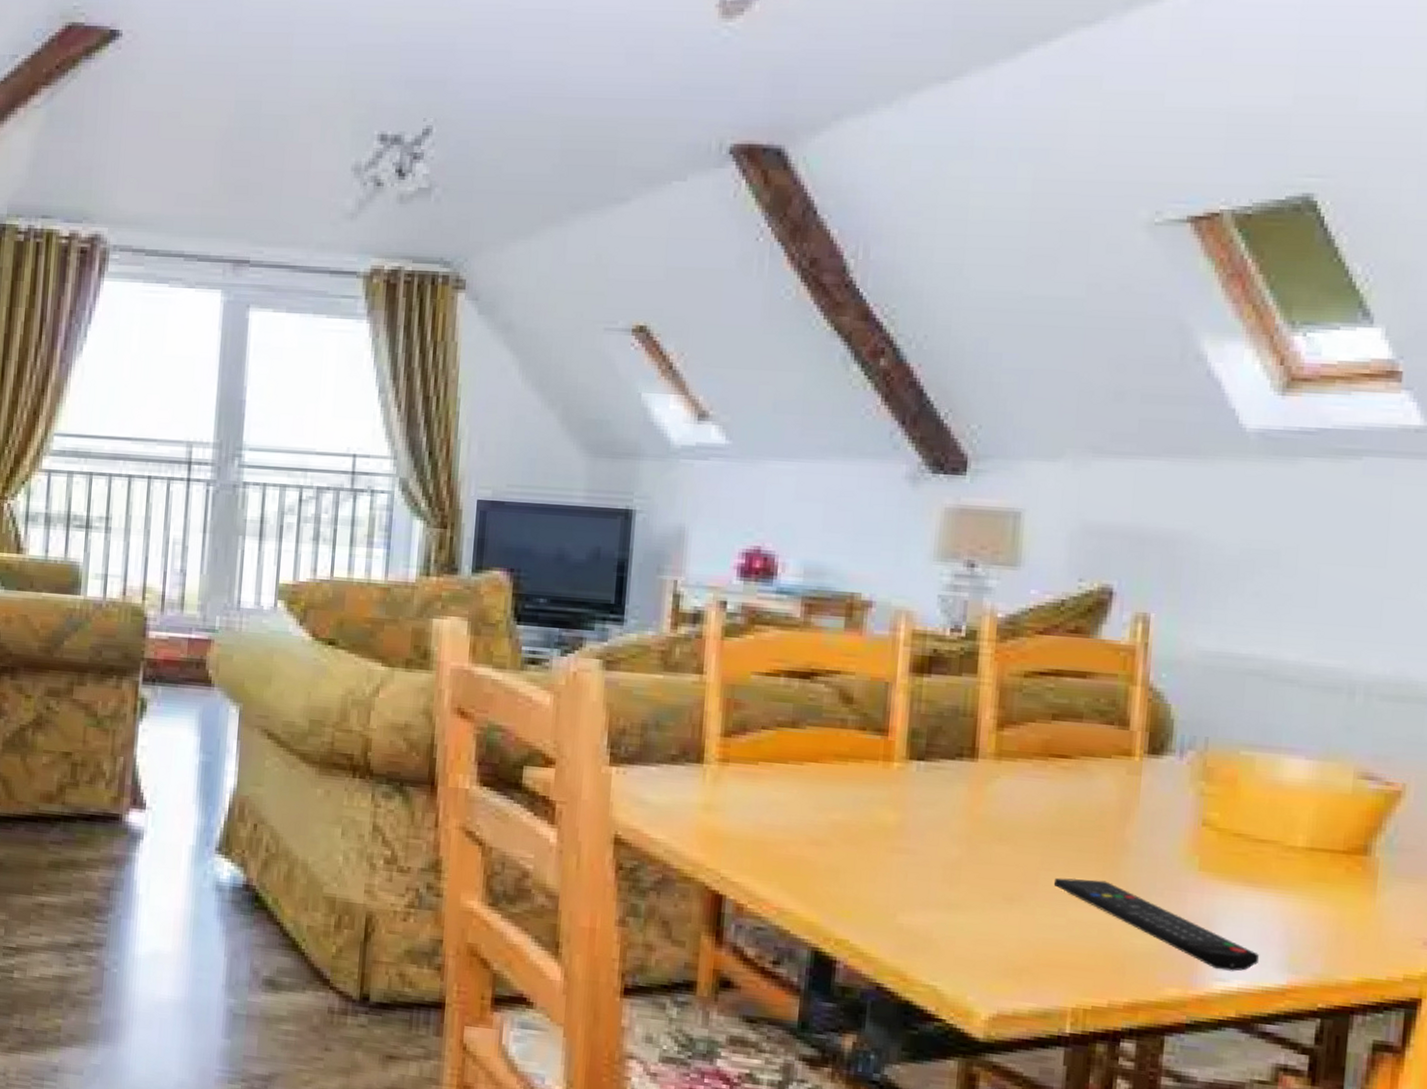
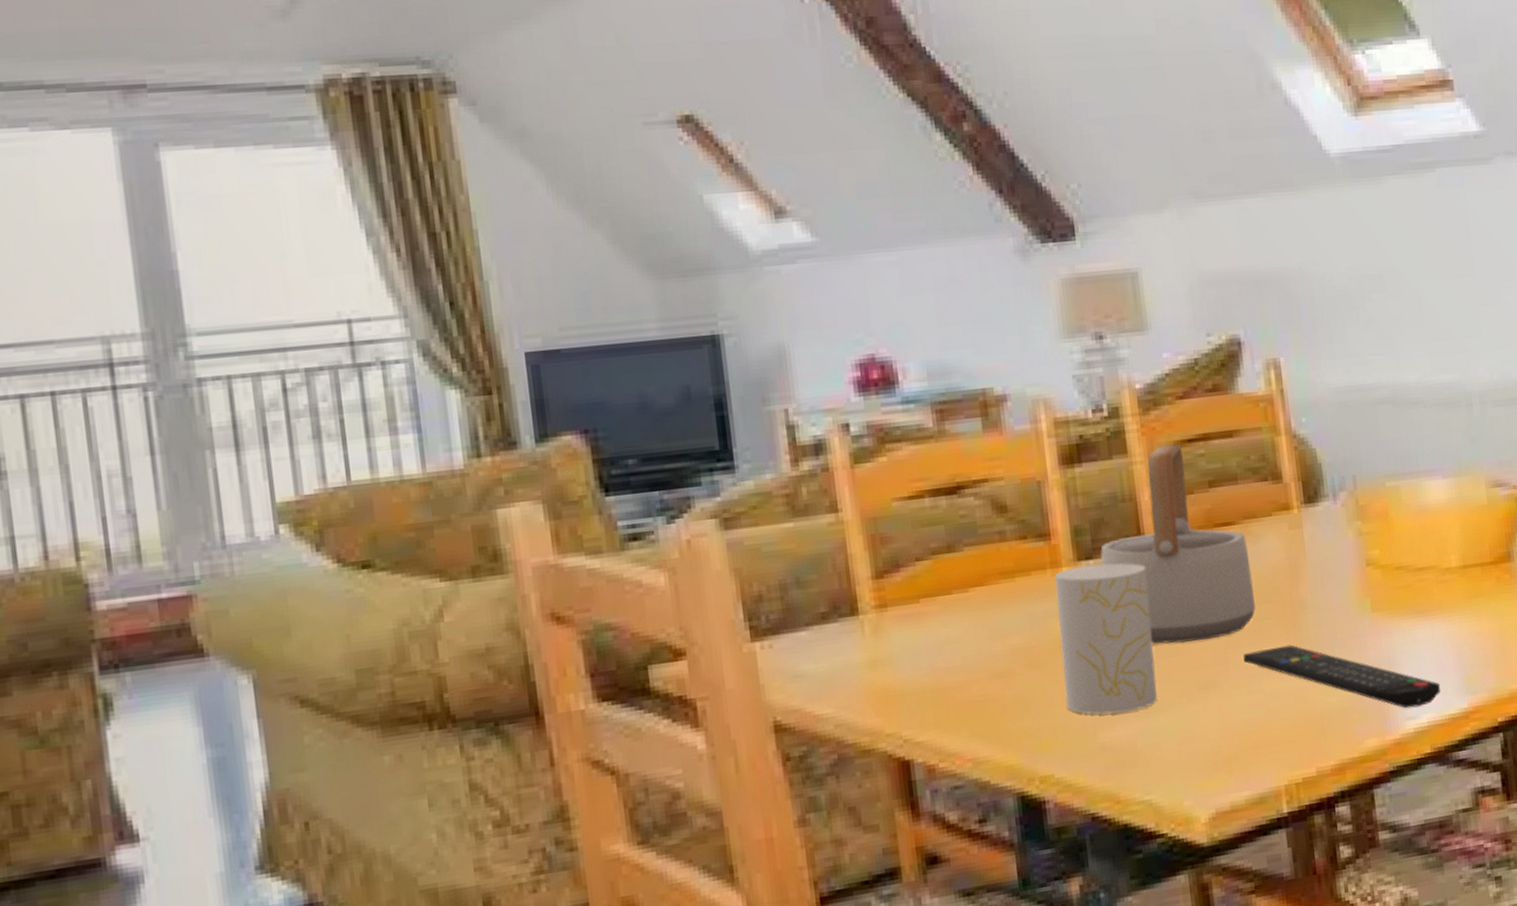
cup: none [873,764,974,904] -> present [1054,563,1157,715]
teapot: none [931,672,1080,859] -> present [1100,443,1256,644]

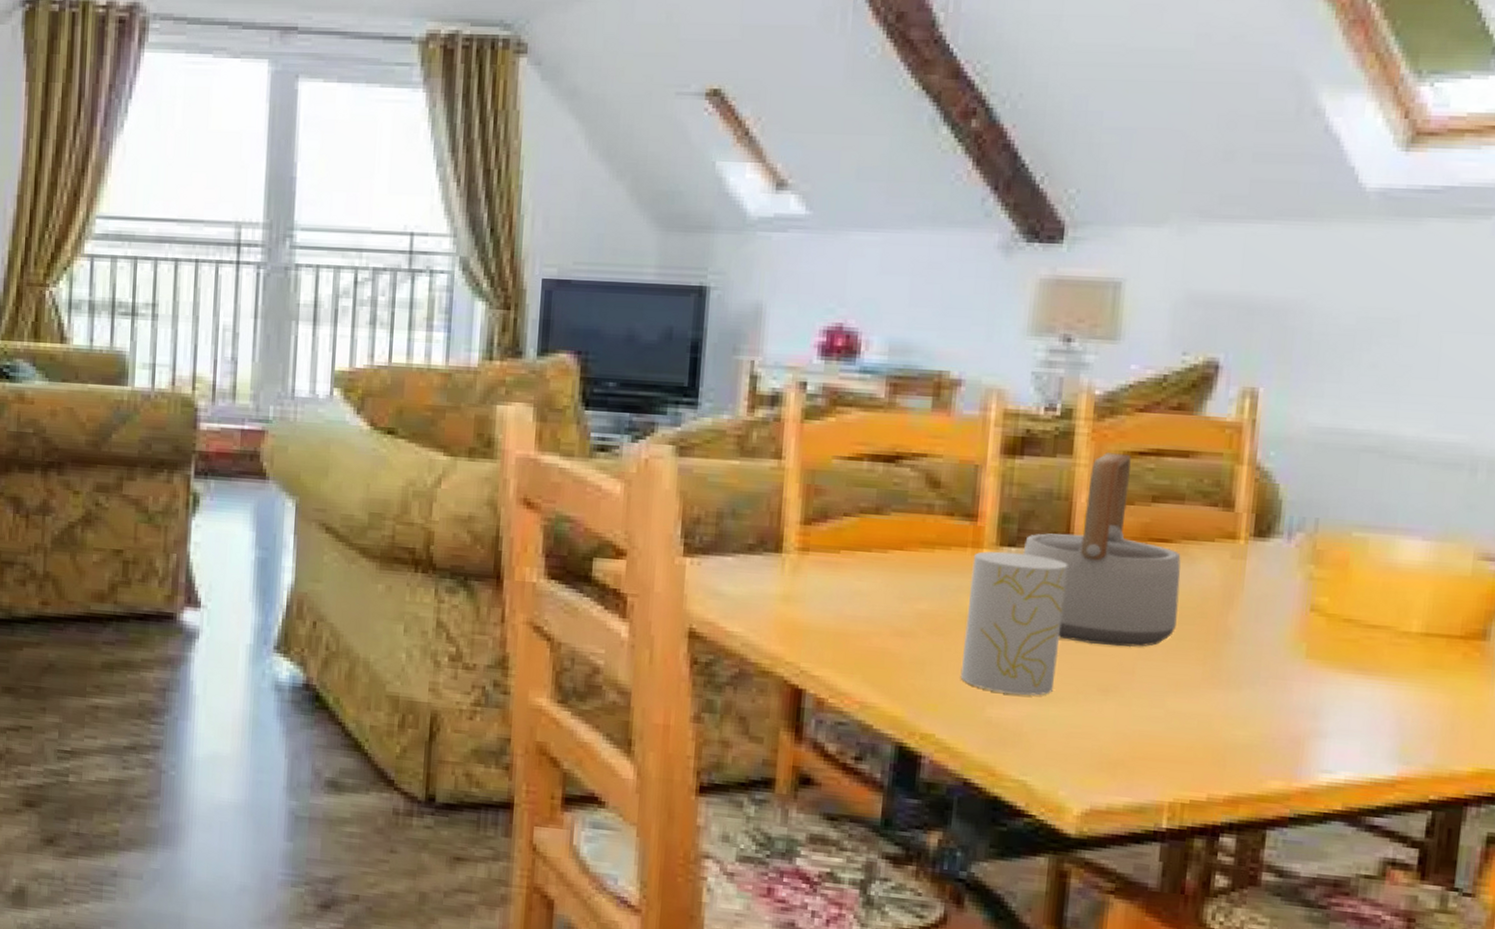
remote control: present [1243,644,1441,709] -> none [1151,667,1369,763]

